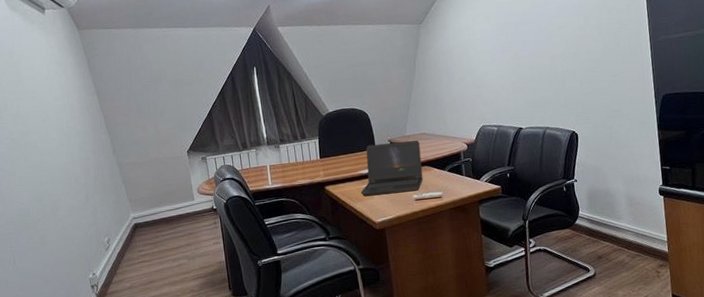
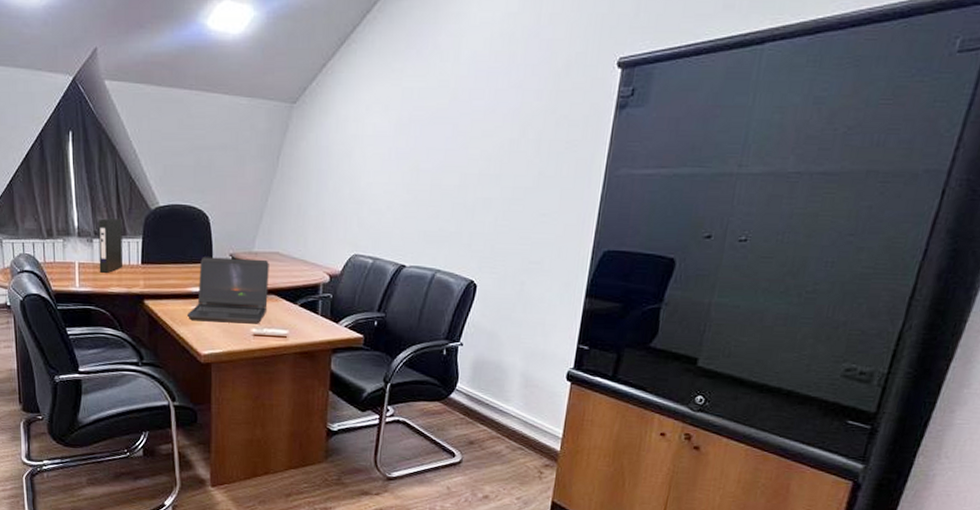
binder: none [282,125,305,170] -> present [98,217,122,273]

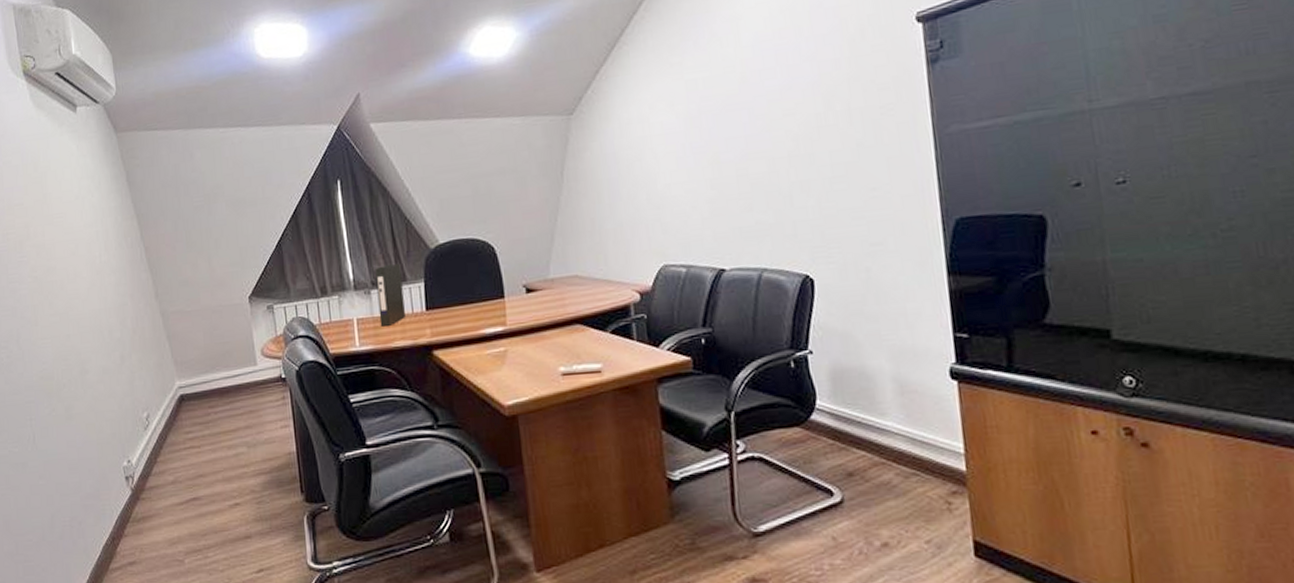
laptop computer: present [188,257,269,324] -> none [483,285,574,368]

